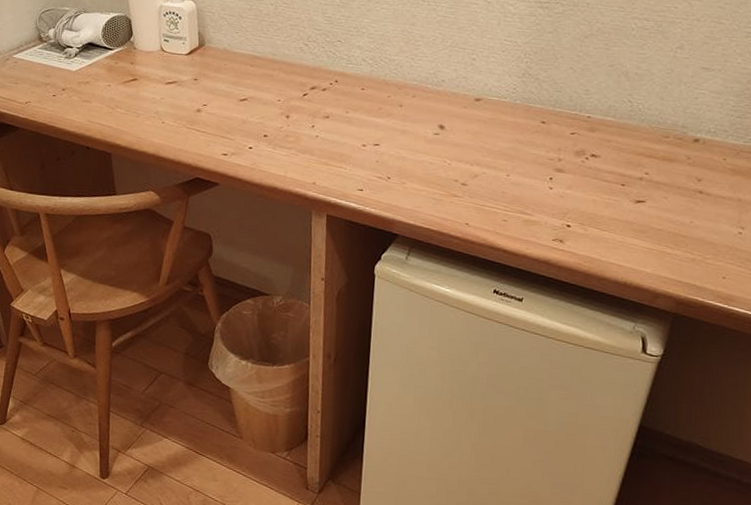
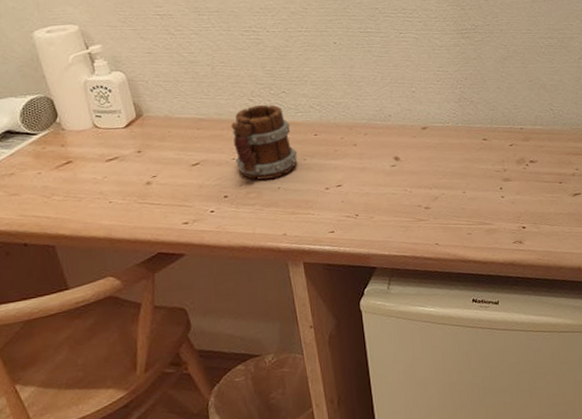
mug: none [280,50,341,126] -> present [231,104,297,180]

